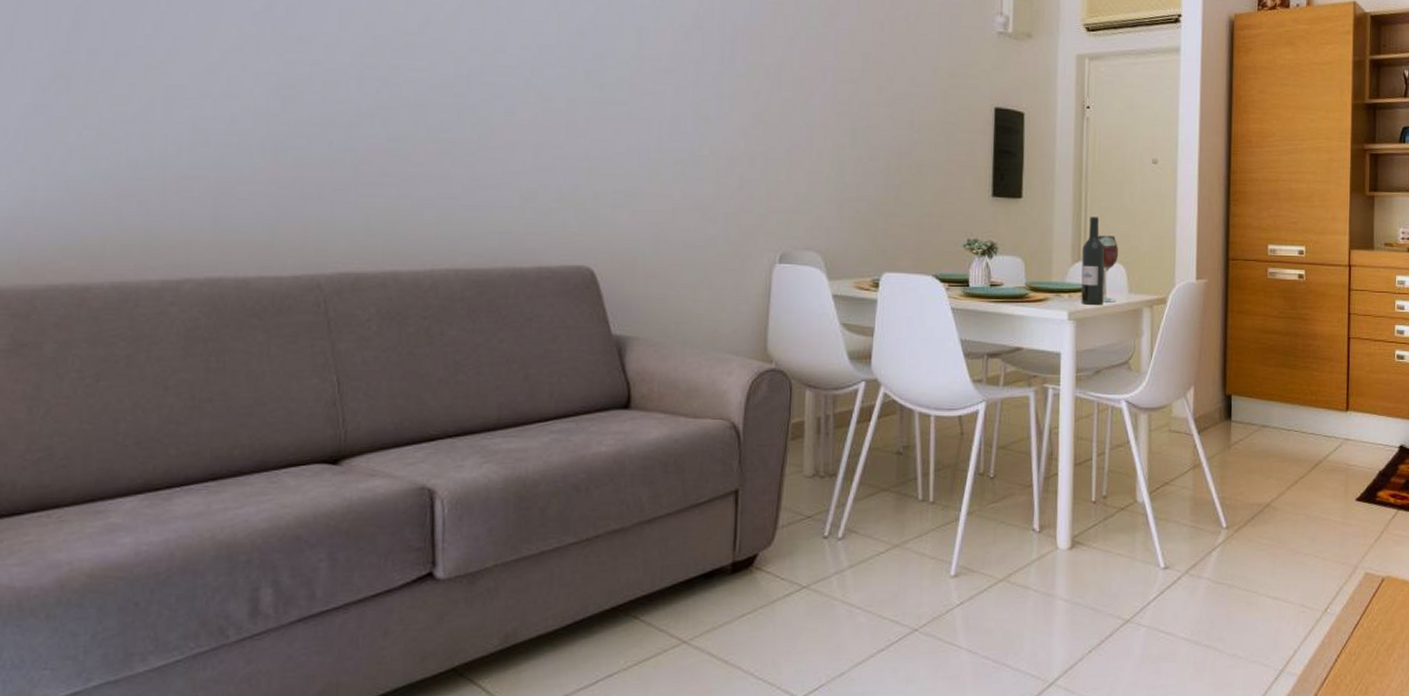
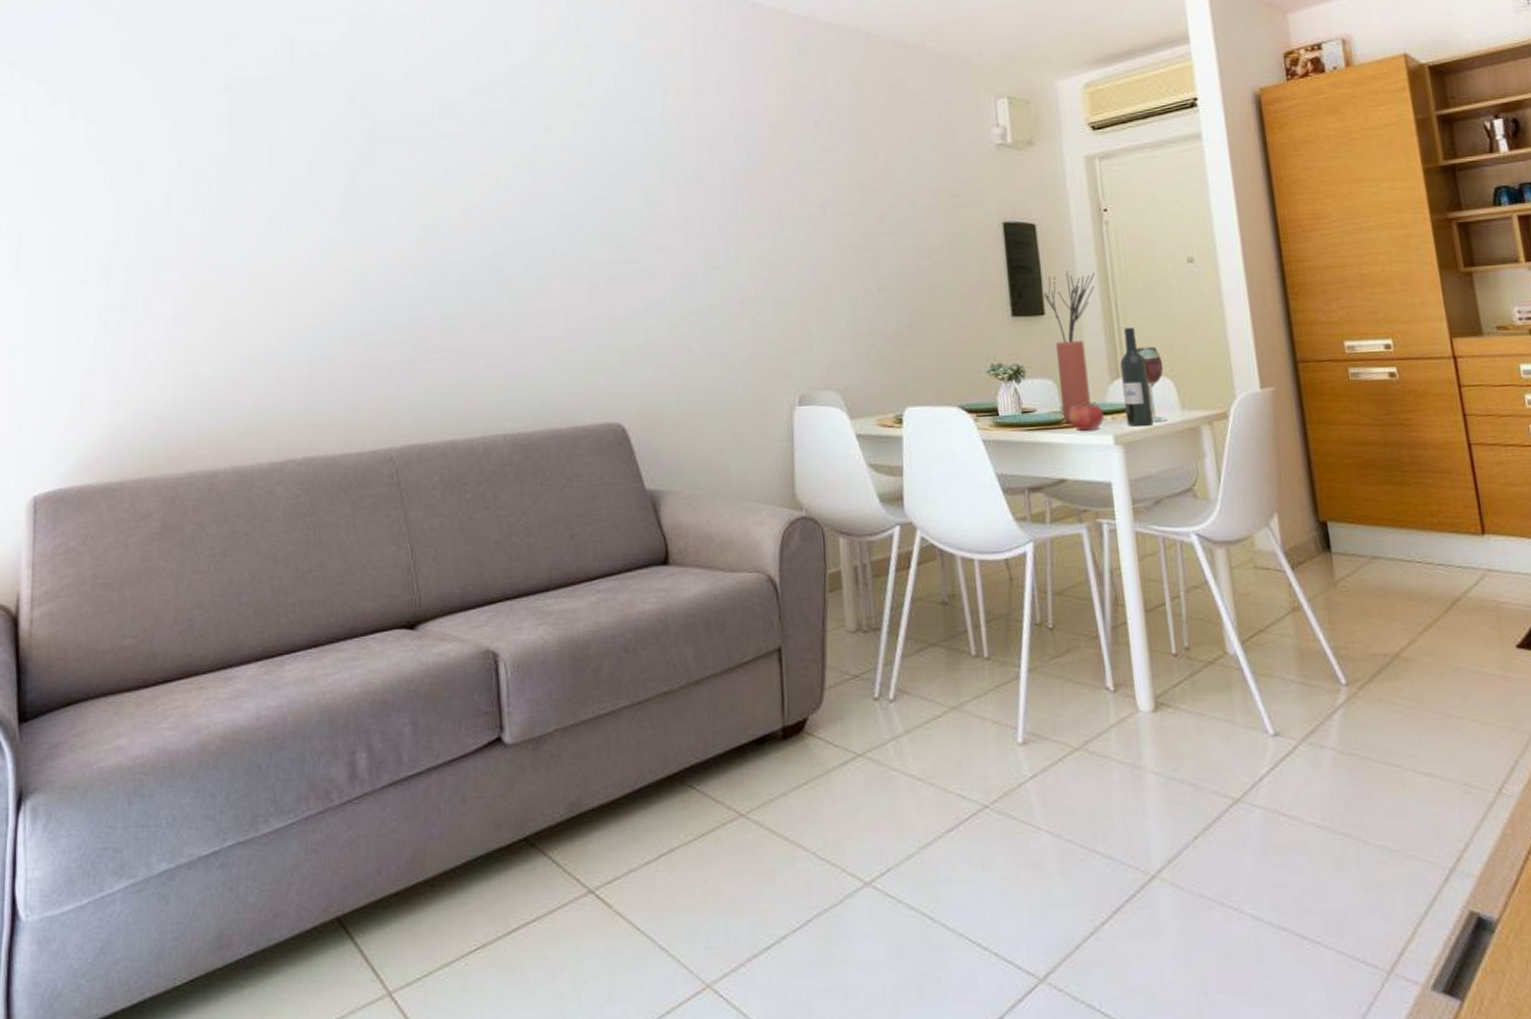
vase: none [1024,159,1071,299] -> present [1044,271,1095,424]
fruit: none [1032,279,1062,306] -> present [1069,401,1104,431]

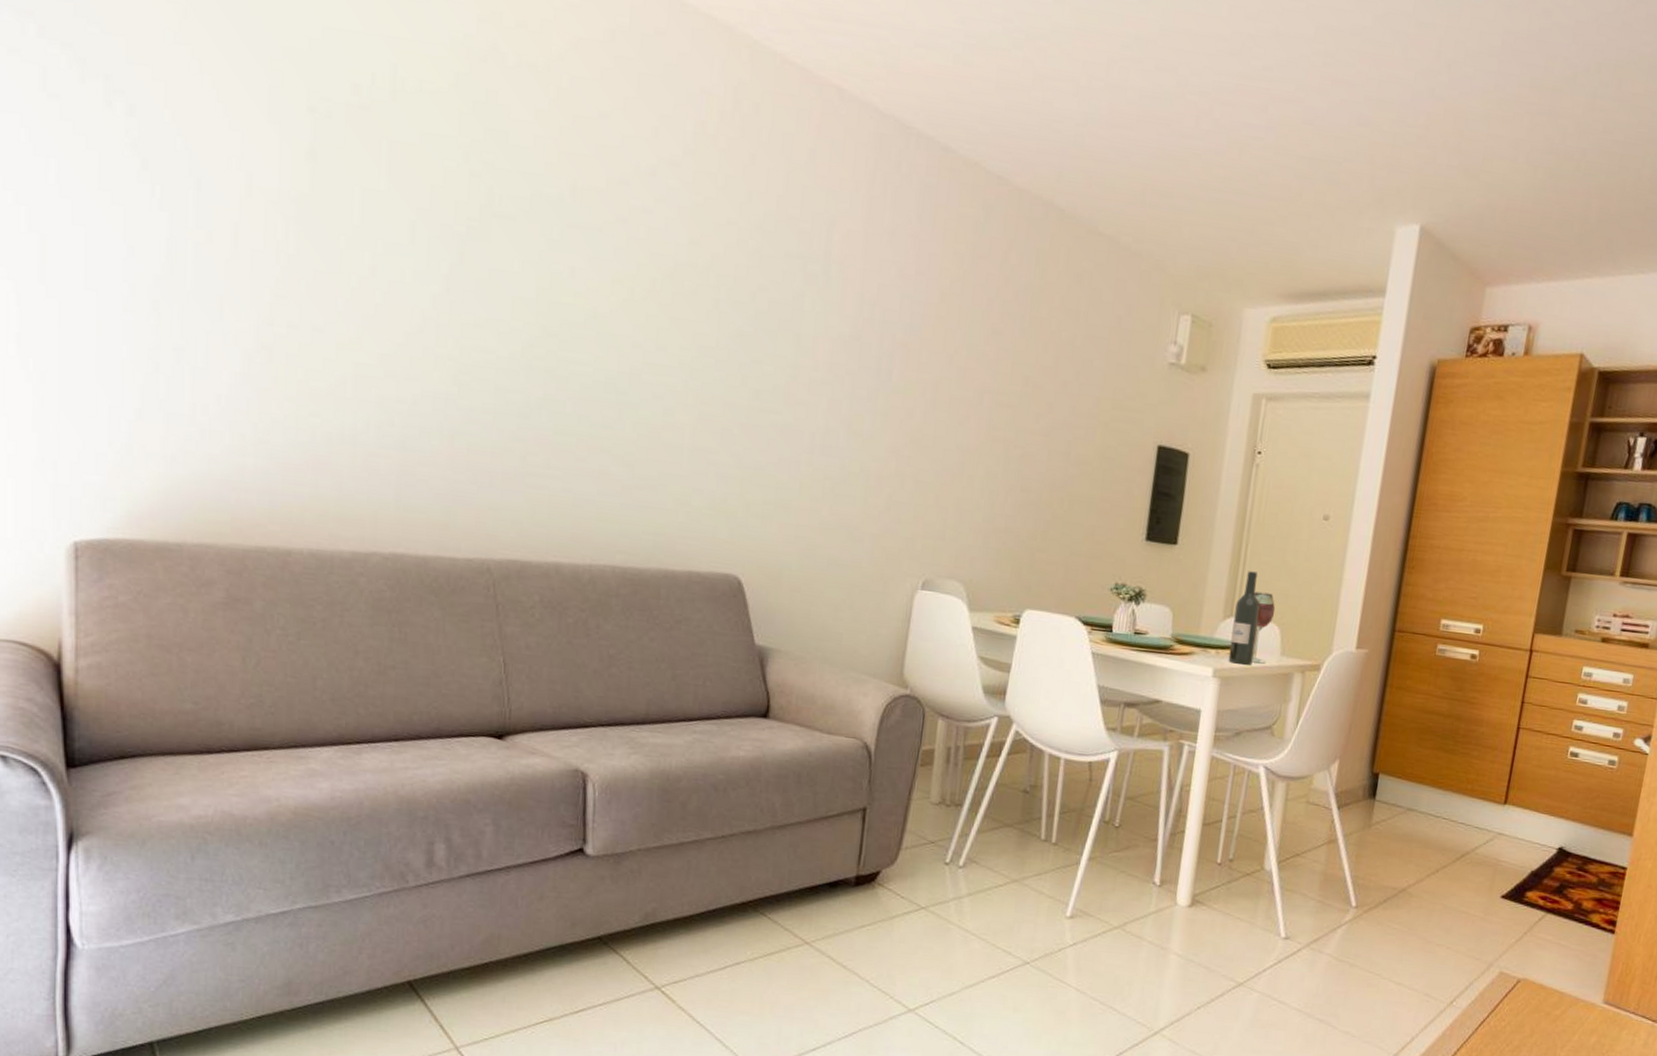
vase: present [1044,271,1095,424] -> none [1171,506,1234,651]
fruit: present [1069,401,1104,431] -> none [1177,632,1210,661]

